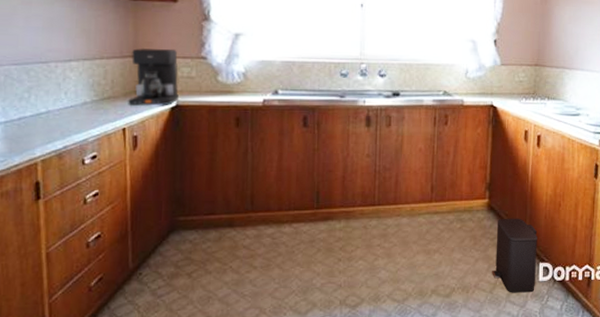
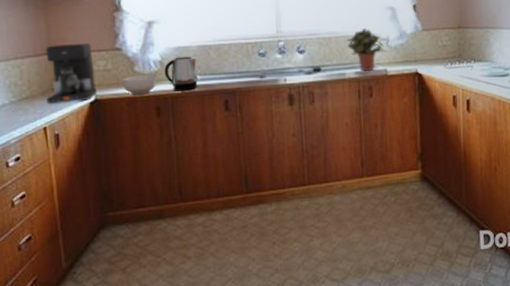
bowl: none [204,84,239,104] -> present [121,74,157,95]
kettle: none [247,69,280,104] -> present [164,55,198,91]
potted plant: none [428,57,466,100] -> present [347,28,387,71]
pedal bin: present [492,218,538,293] -> none [431,186,477,264]

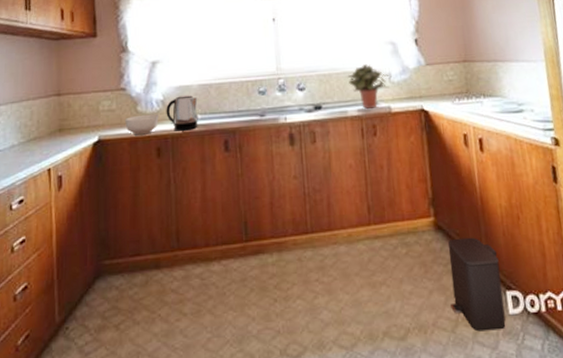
coffee maker: present [46,42,97,104] -> none [53,83,100,145]
pedal bin: none [431,186,477,264] -> present [448,237,506,332]

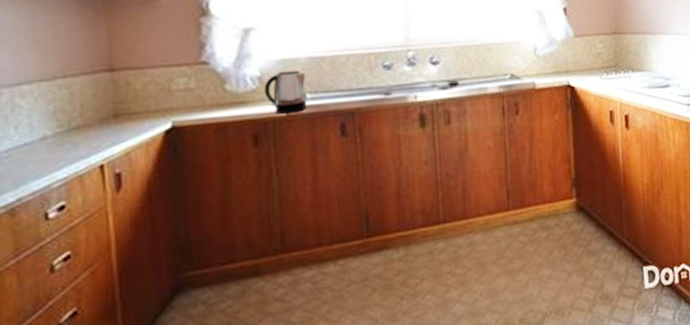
bowl: present [124,114,159,135] -> none [207,93,255,120]
potted plant: present [348,63,389,109] -> none [489,34,534,85]
pedal bin: present [448,237,506,332] -> none [589,216,641,309]

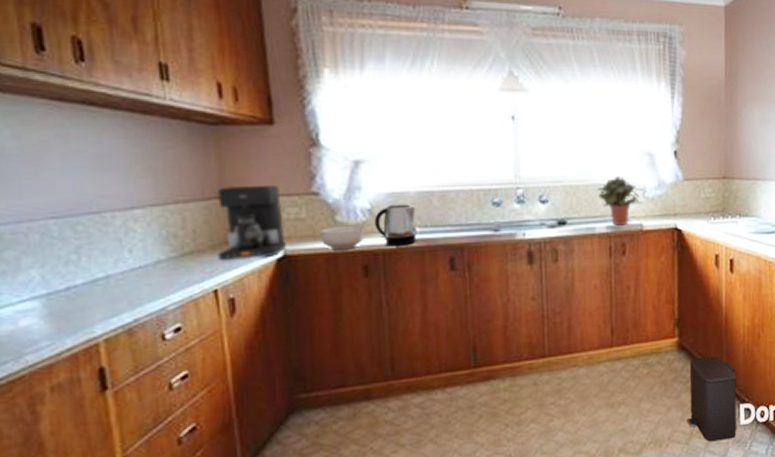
coffee maker: none [105,55,174,134] -> present [218,184,286,260]
bowl: none [207,93,255,120] -> present [318,225,365,250]
potted plant: none [489,34,534,85] -> present [598,175,643,226]
pedal bin: none [589,216,641,309] -> present [687,356,737,442]

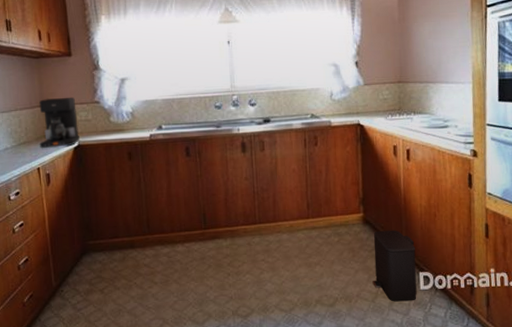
bowl: present [318,225,365,250] -> none [99,124,129,142]
kettle: present [374,203,417,246] -> none [135,107,163,139]
potted plant: present [598,175,643,226] -> none [294,83,331,122]

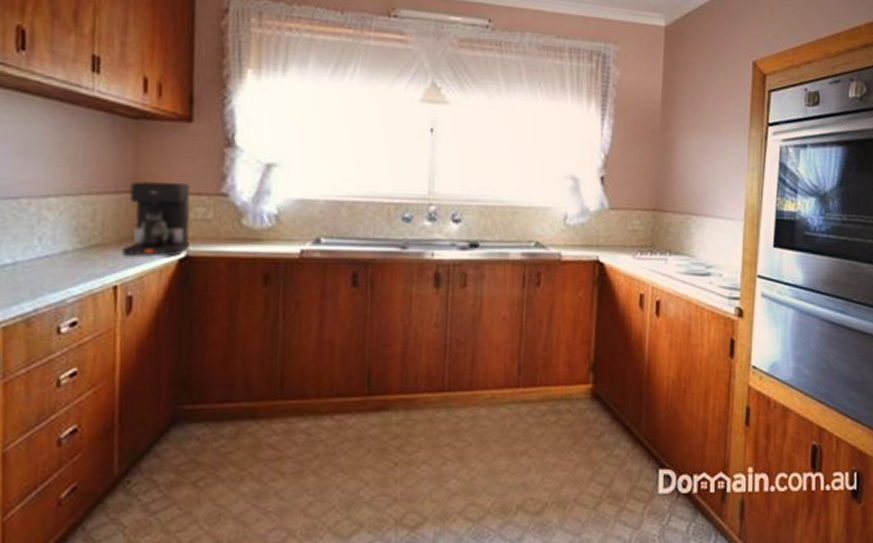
pedal bin: present [372,230,417,302] -> none [596,409,656,510]

